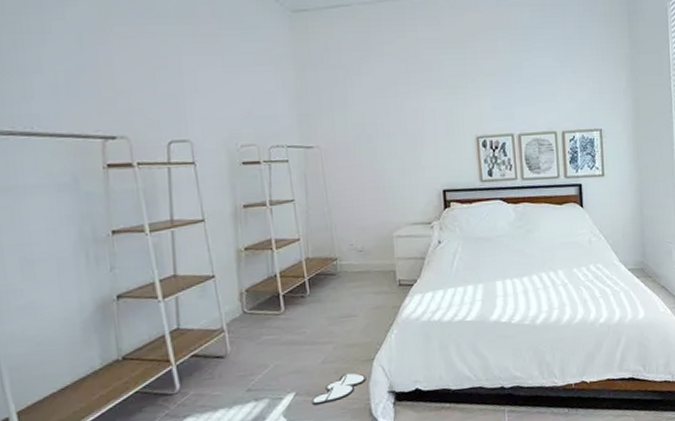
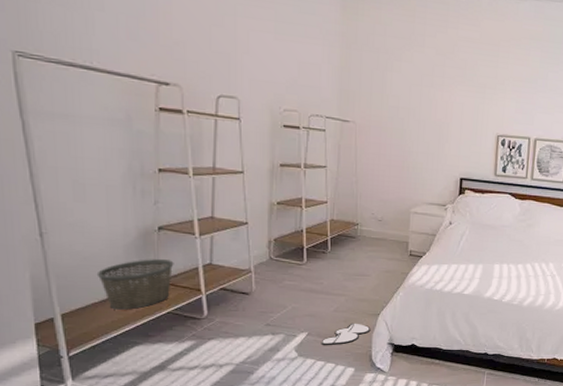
basket: none [53,331,138,398] -> present [96,259,174,310]

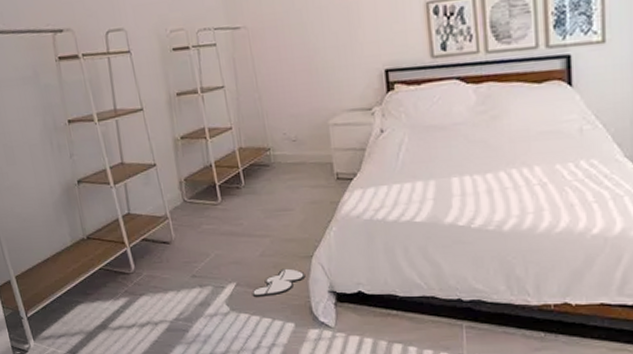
basket: present [96,259,174,310] -> none [35,213,99,269]

